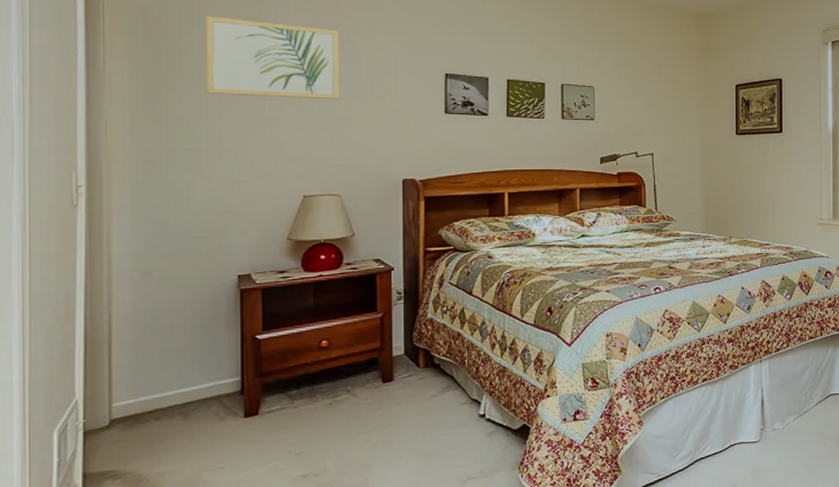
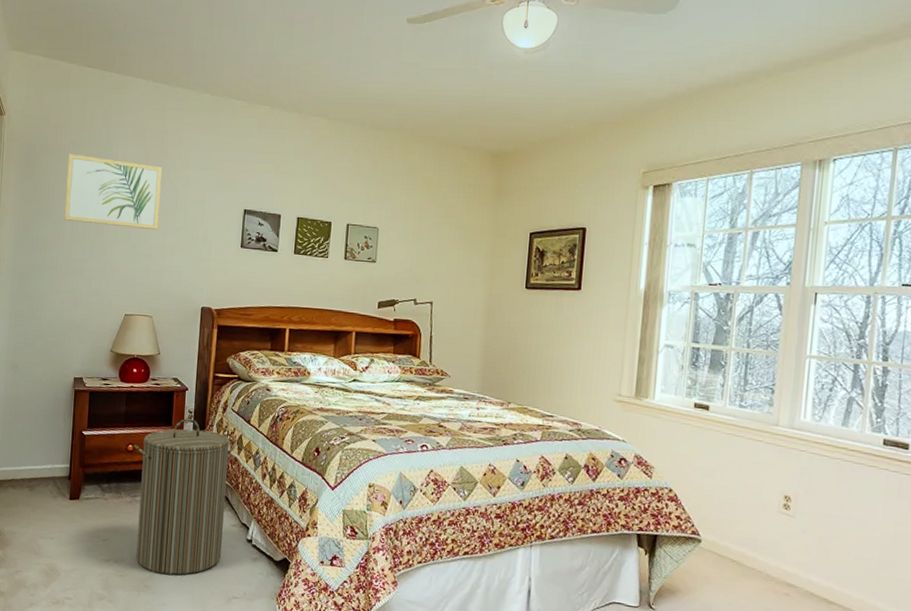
laundry hamper: none [329,300,457,475] -> present [133,418,236,575]

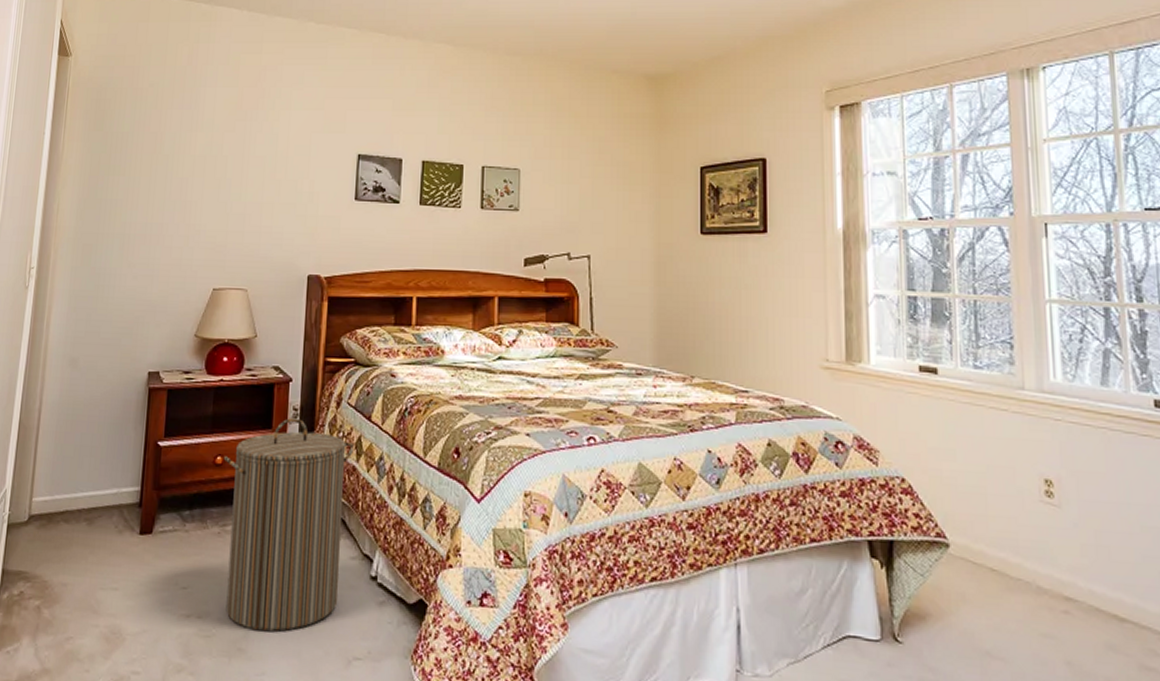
wall art: present [64,153,162,230] -> none [140,97,259,183]

